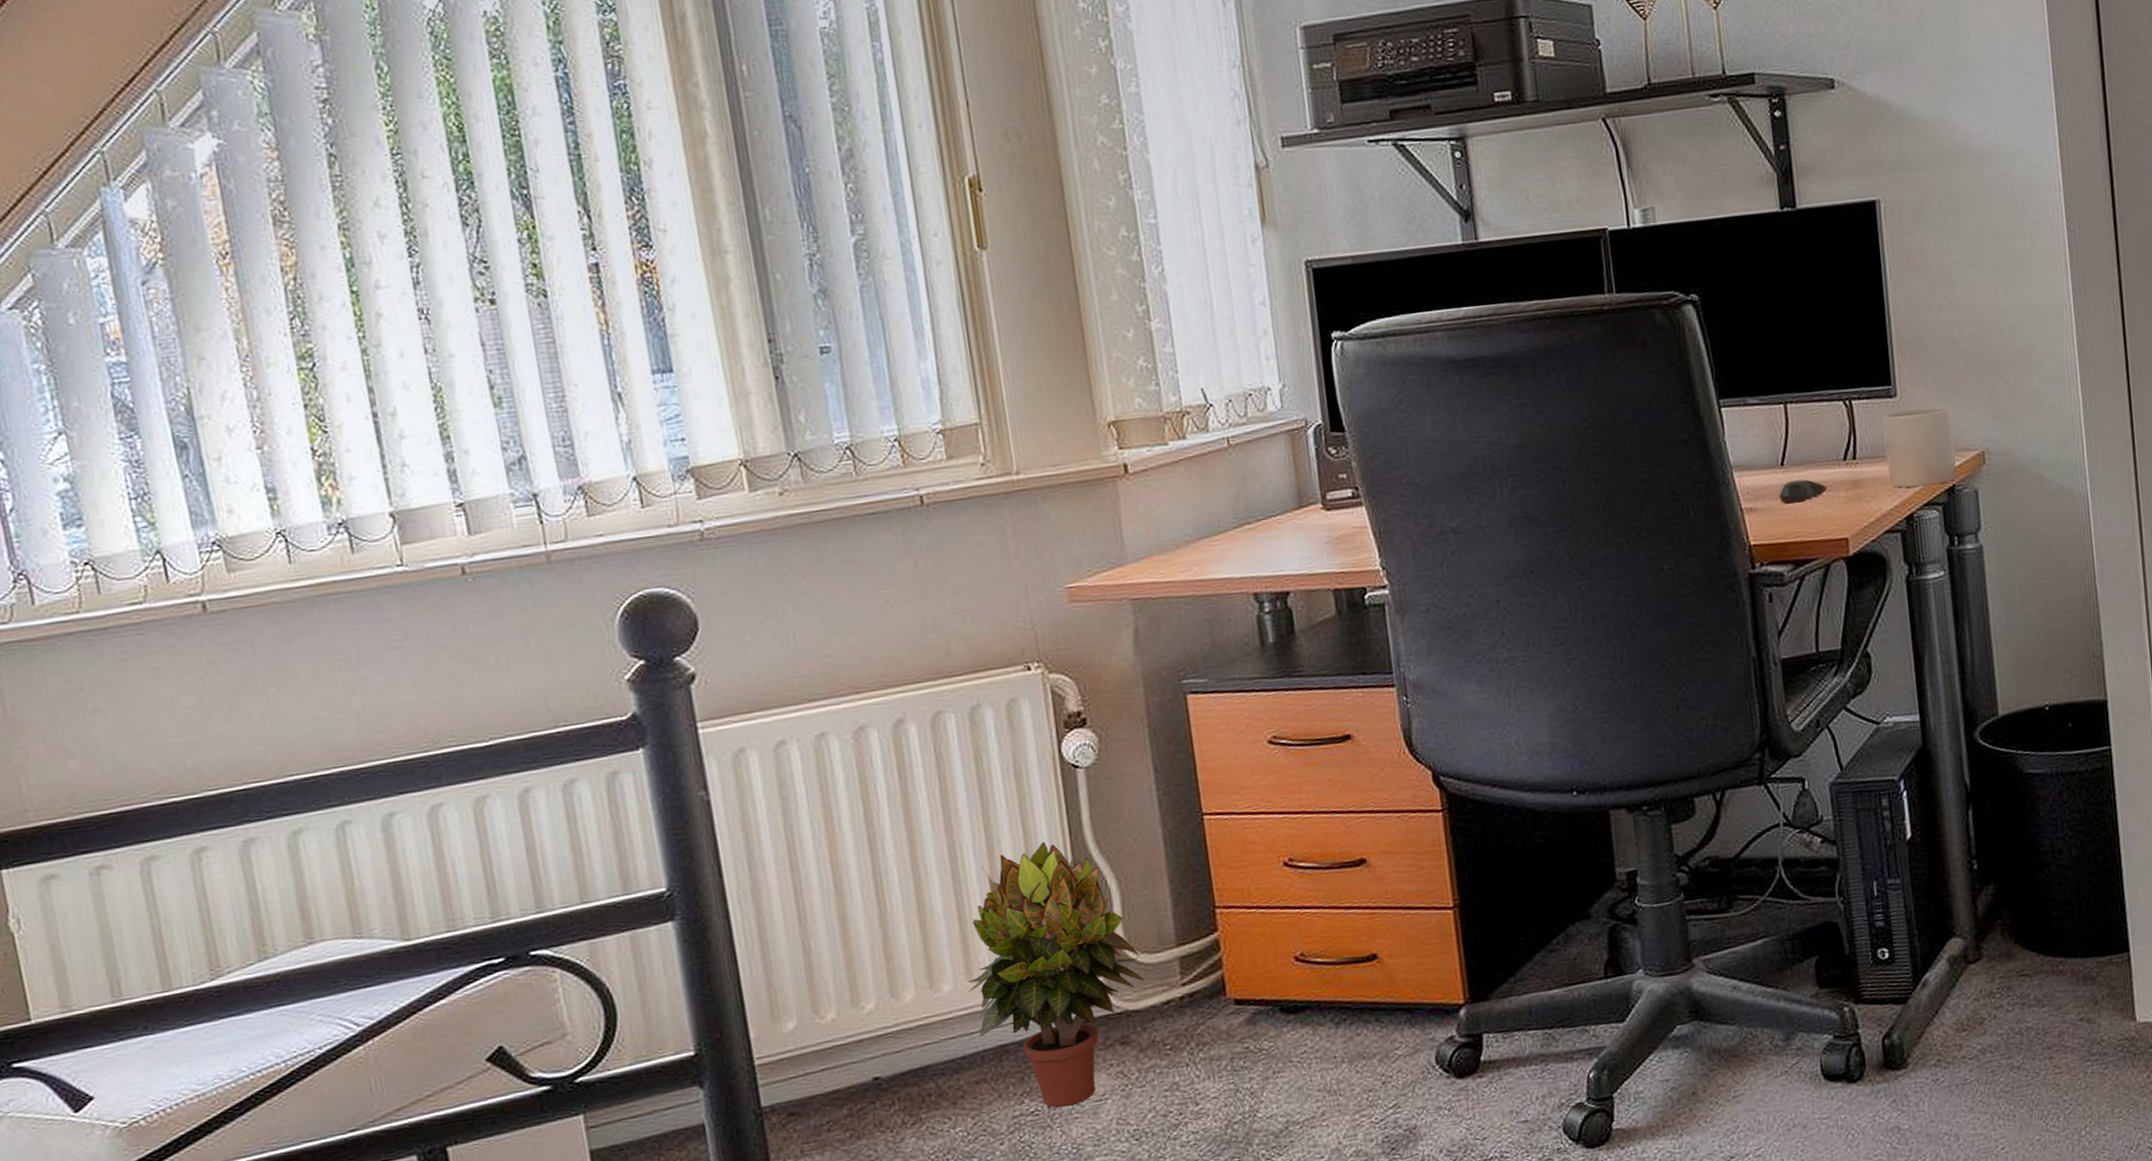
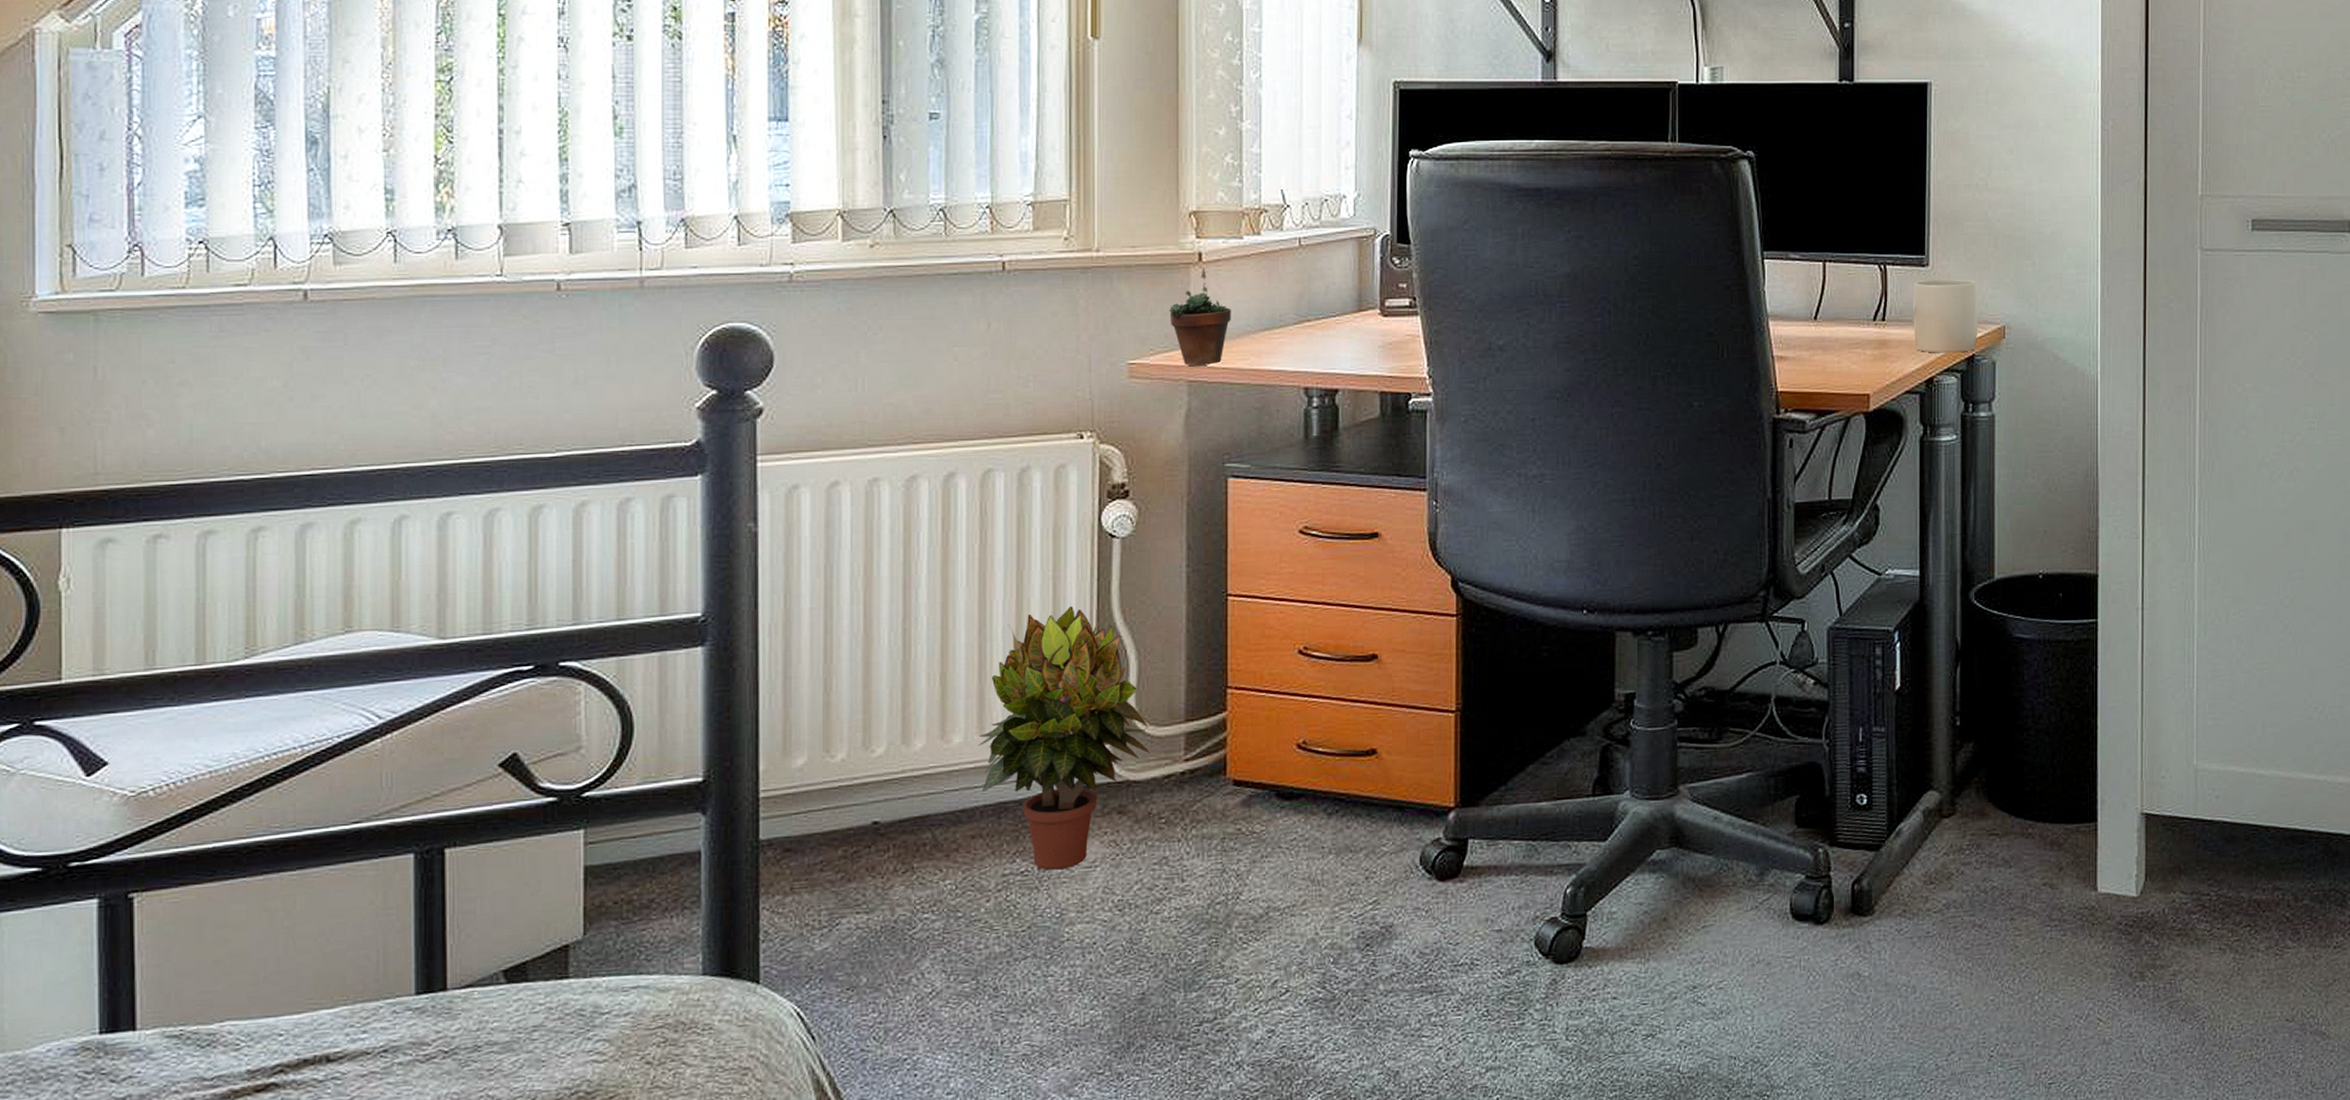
succulent plant: none [1101,480,1168,583] -> present [1169,268,1231,367]
computer mouse: present [1778,479,1828,503] -> none [1808,334,1855,355]

